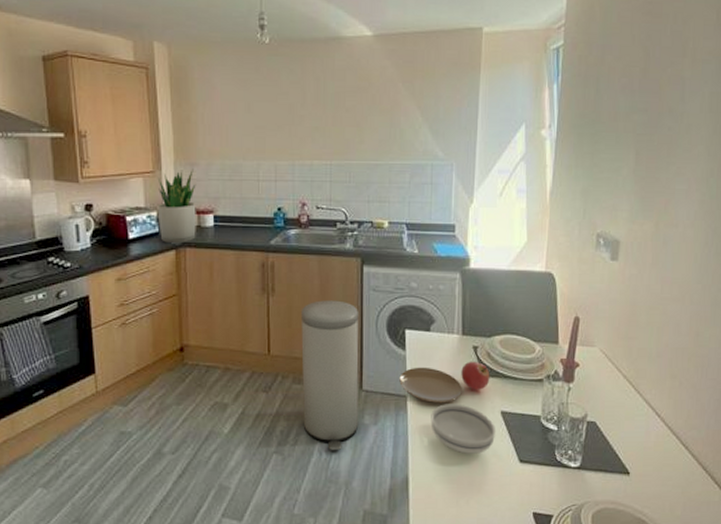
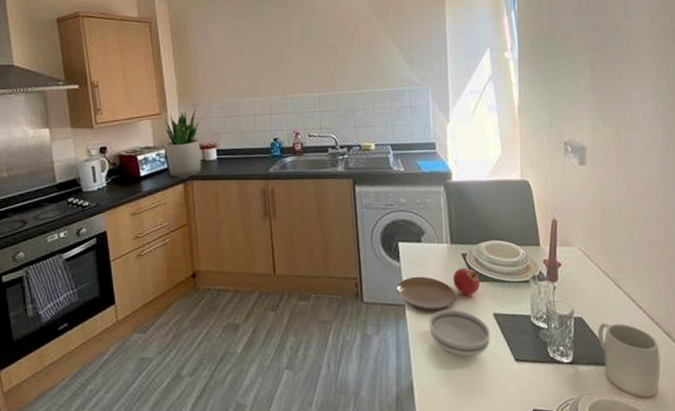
pedal bin: present [301,300,359,451] -> none [302,219,363,363]
mug: none [610,429,674,509] -> present [597,322,661,398]

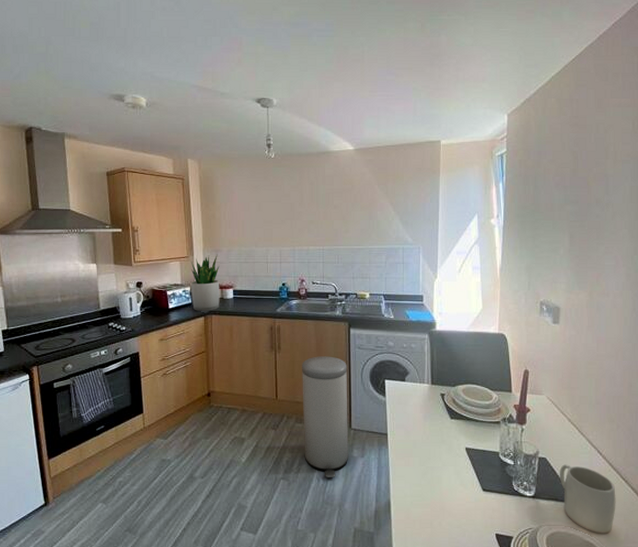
pedal bin: none [302,219,363,363] -> present [302,356,349,478]
plate: present [396,276,456,310] -> none [381,410,433,440]
bowl: present [428,309,491,357] -> none [407,441,462,483]
fruit: present [453,267,481,295] -> none [431,406,456,430]

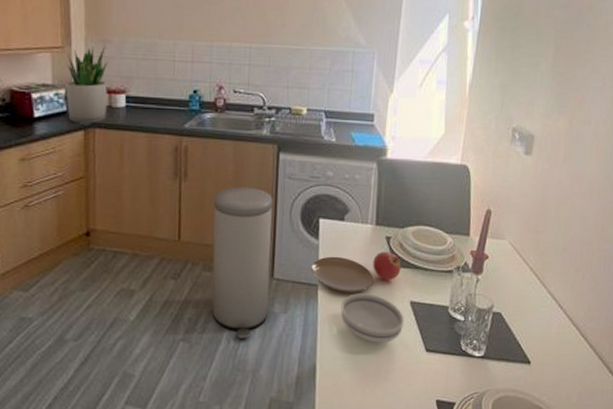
plate: none [381,410,433,440] -> present [311,256,373,292]
bowl: none [407,441,462,483] -> present [340,293,405,343]
fruit: none [431,406,456,430] -> present [373,251,402,280]
mug: present [559,464,616,534] -> none [513,320,573,397]

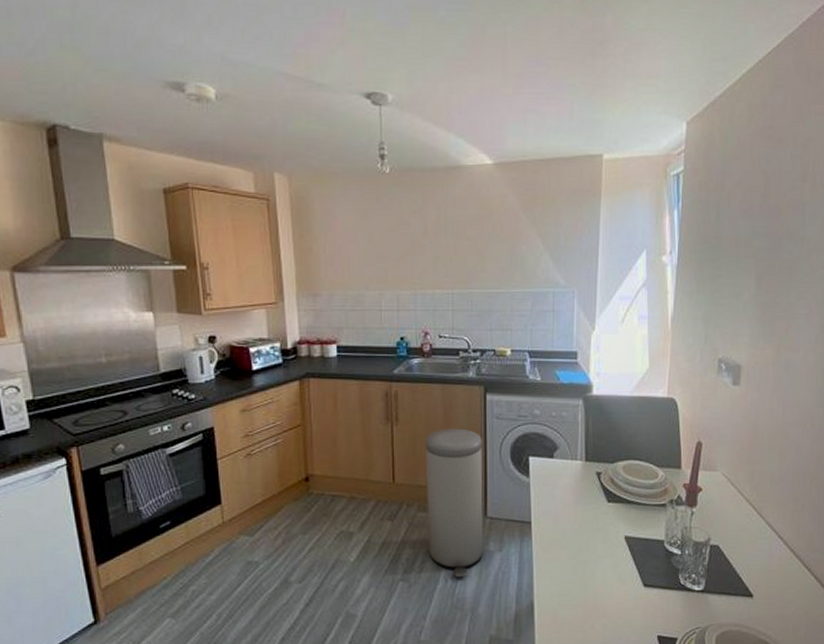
planter: present [65,45,108,123] -> none [280,299,320,373]
plate: present [311,256,373,292] -> none [523,493,586,529]
bowl: present [340,293,405,343] -> none [555,529,620,579]
fruit: present [373,251,402,280] -> none [585,487,614,516]

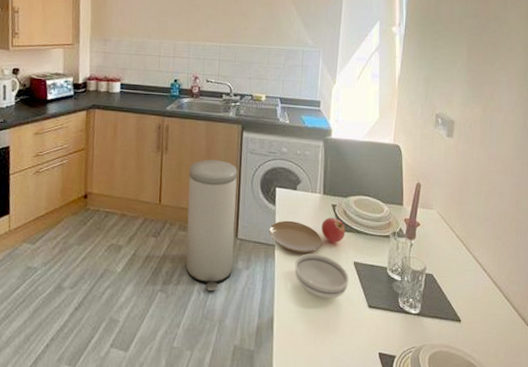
plate: none [523,493,586,529] -> present [269,220,322,252]
bowl: none [555,529,620,579] -> present [294,253,350,299]
fruit: none [585,487,614,516] -> present [321,217,346,243]

